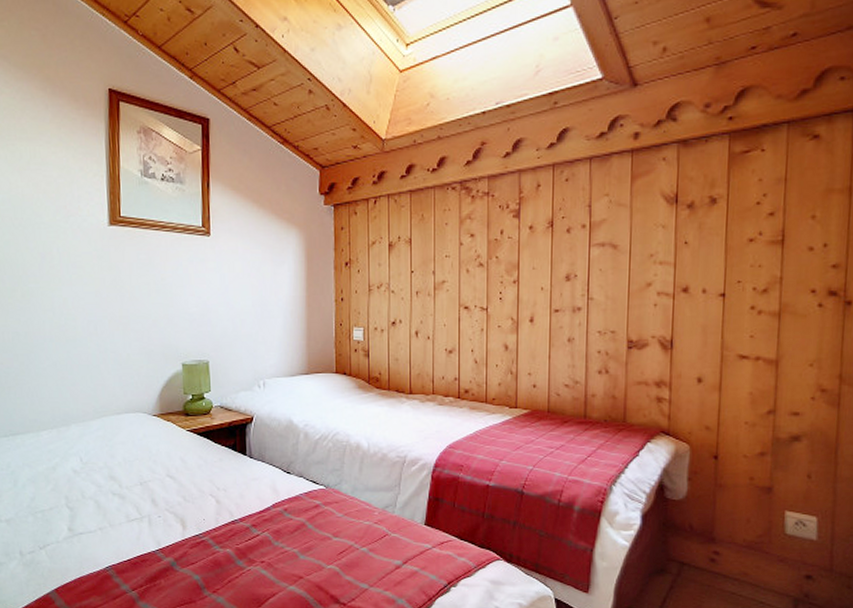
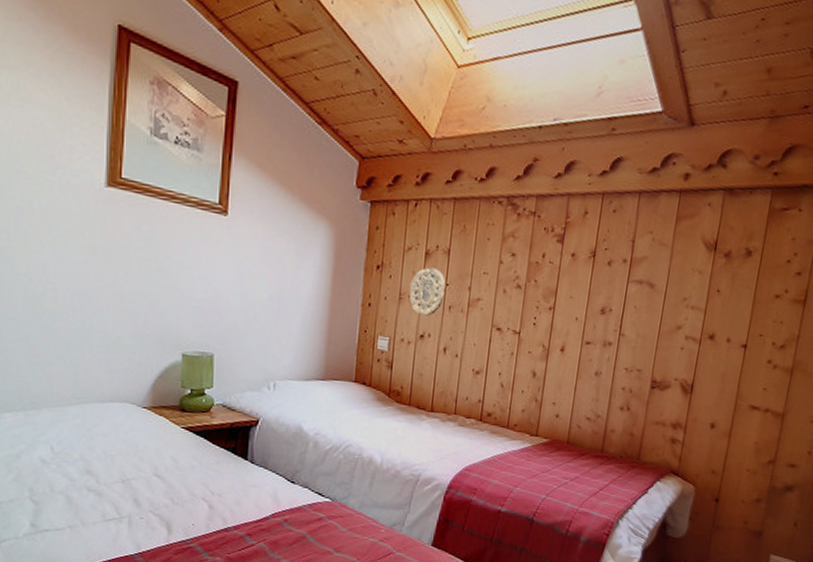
decorative plate: none [377,258,410,303] -> present [408,267,446,316]

